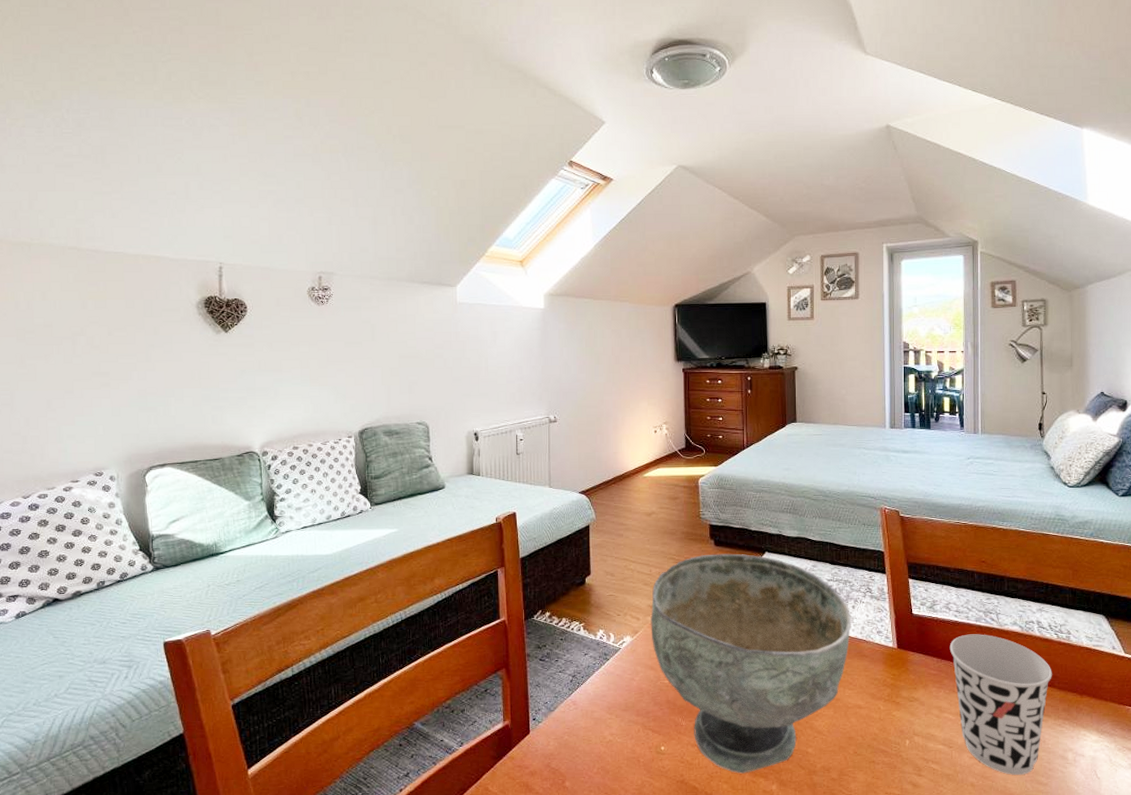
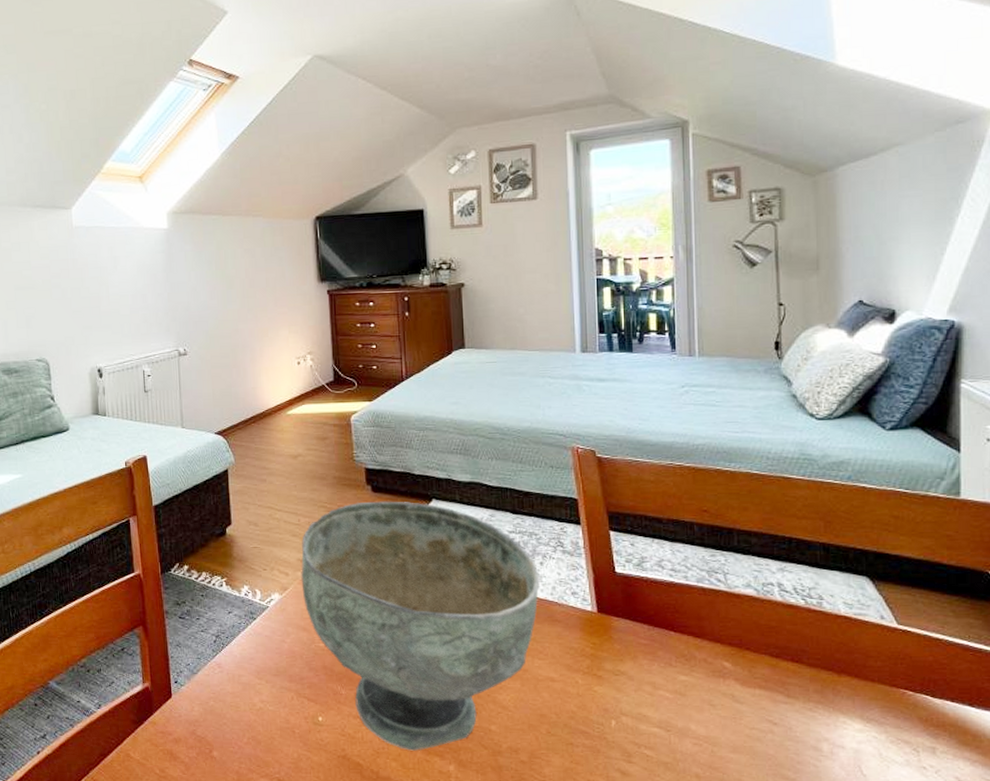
cup: present [949,634,1052,775] -> none [663,597,799,767]

